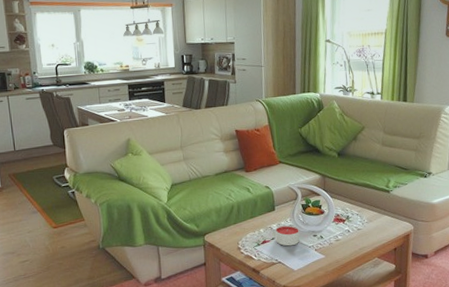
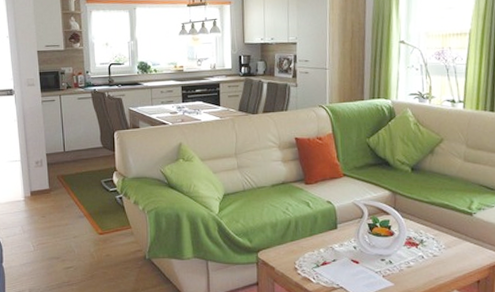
candle: present [275,225,300,246] -> none [337,246,365,270]

